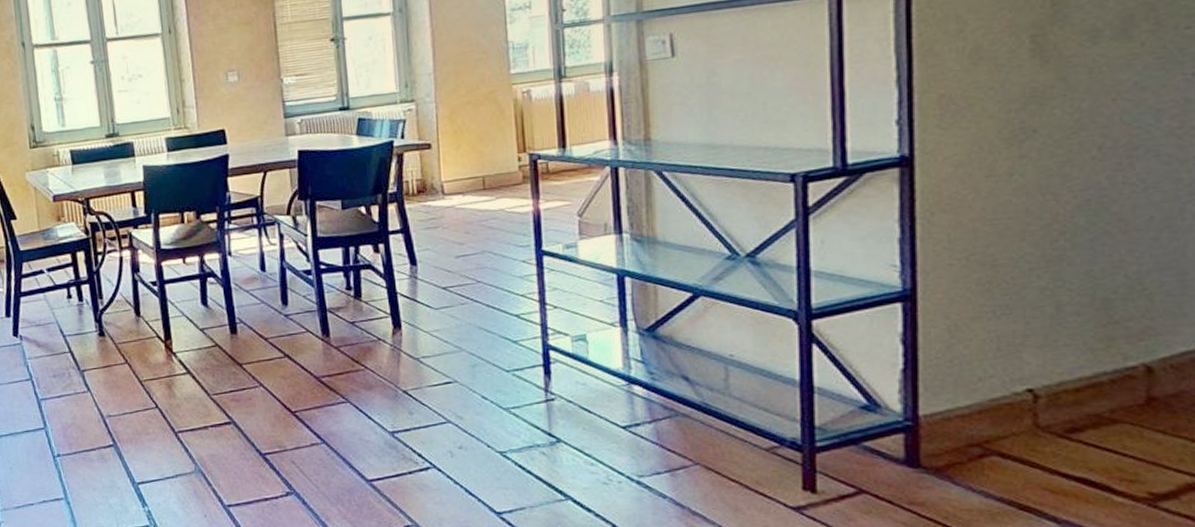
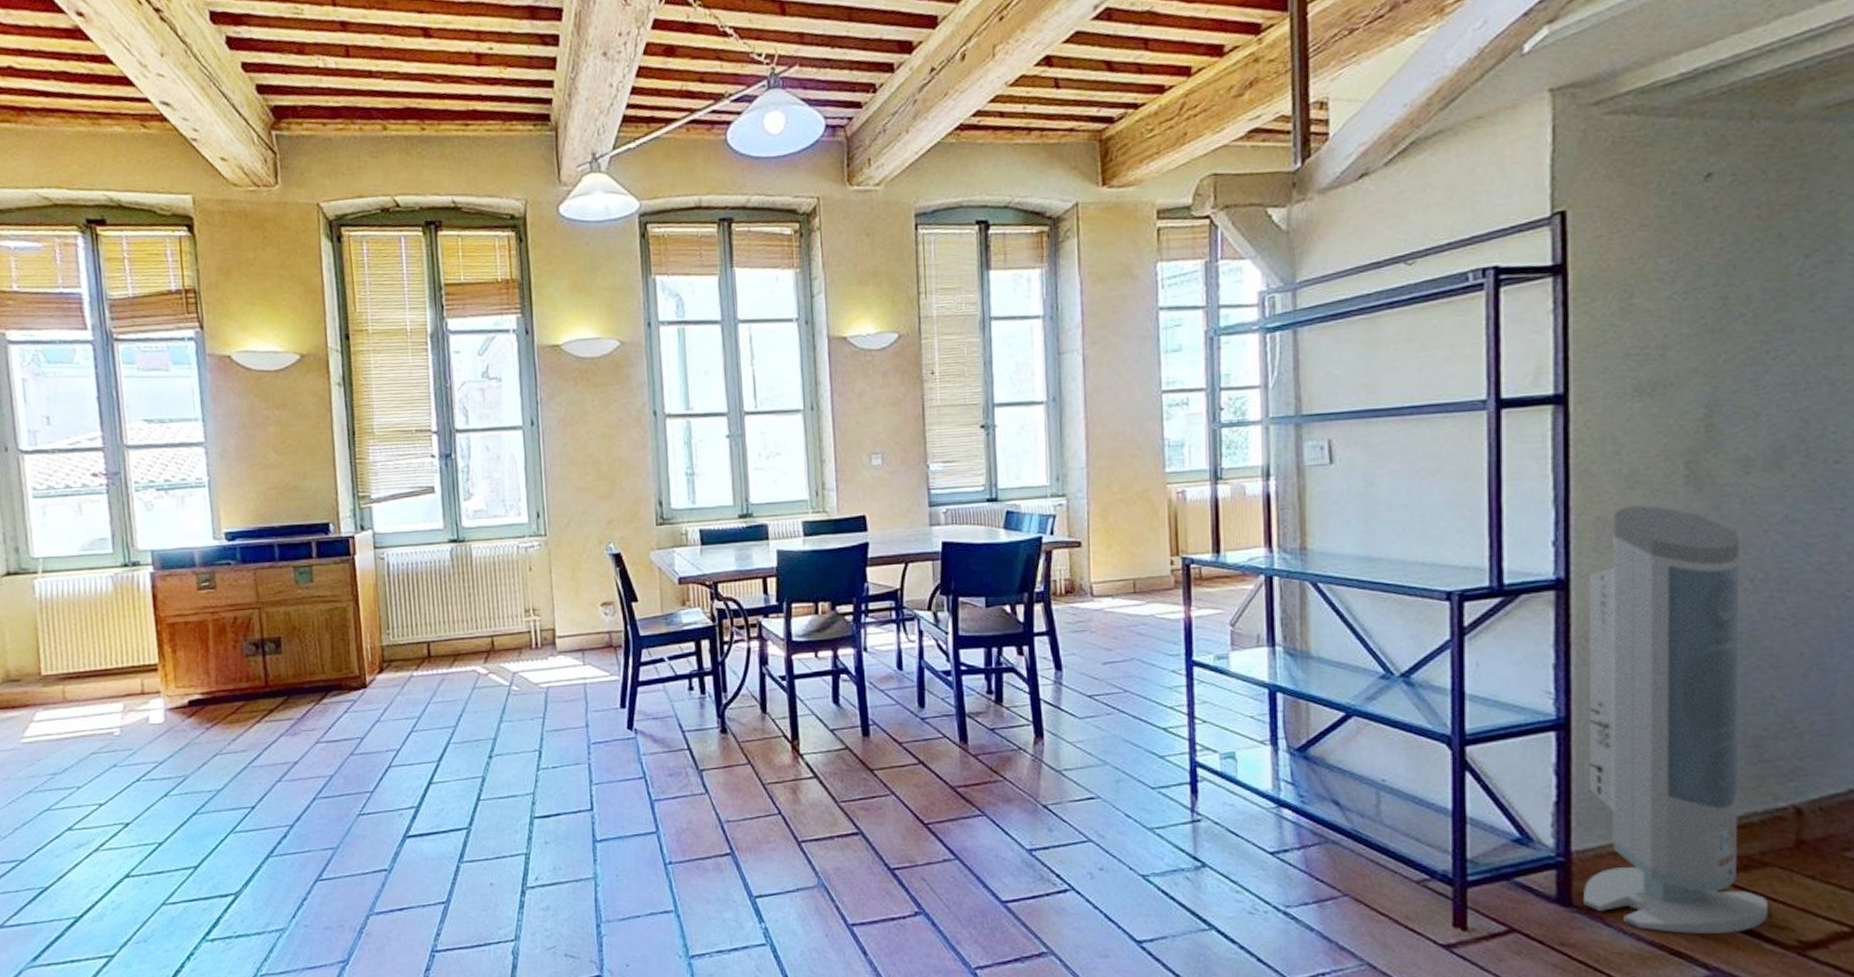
air purifier: none [932,80,1119,490] -> present [1584,505,1769,935]

